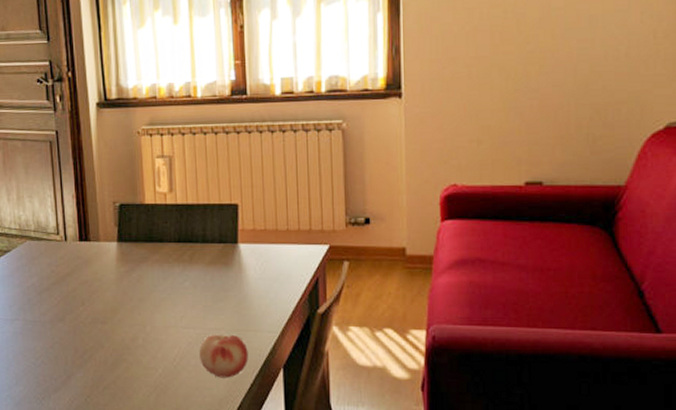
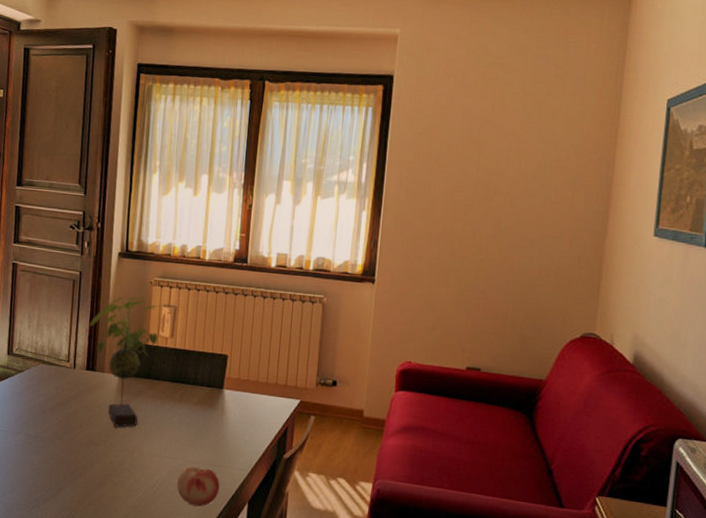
plant: none [75,150,159,300] -> present [89,296,166,427]

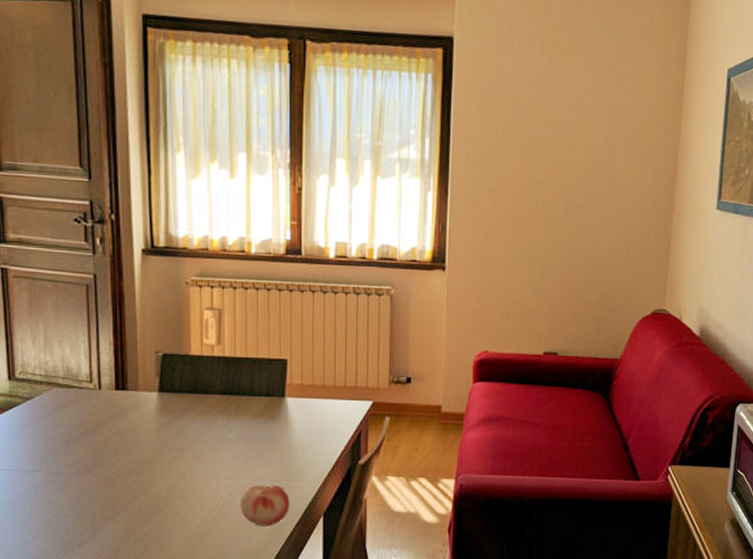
plant: present [89,296,166,427] -> none [113,300,208,451]

